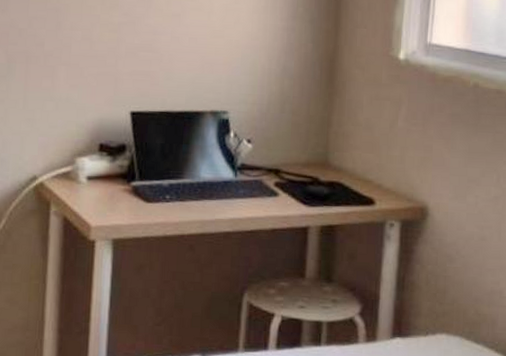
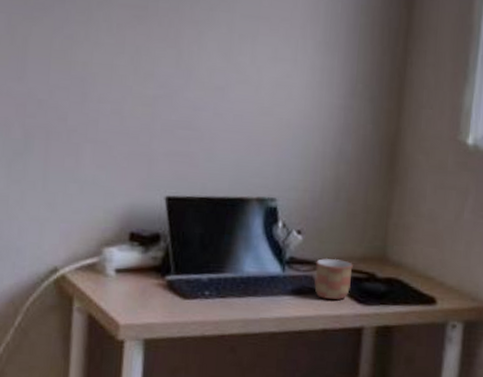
mug: none [264,164,298,203] -> present [314,258,353,301]

